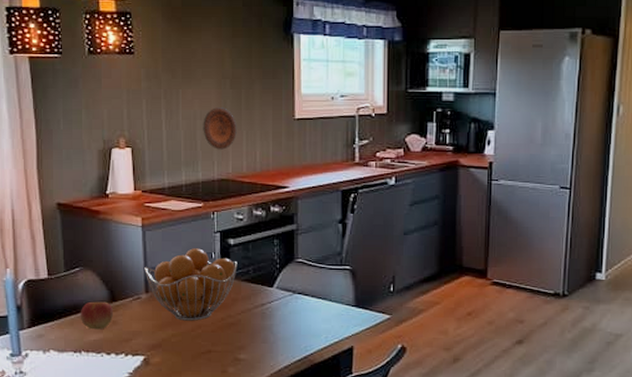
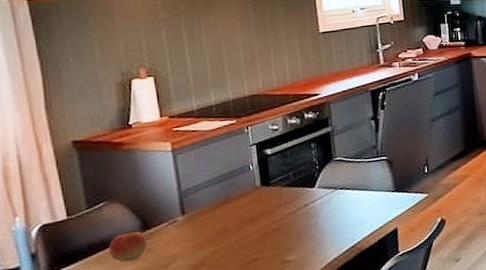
fruit basket: present [144,248,238,321] -> none [178,163,277,236]
decorative plate: present [203,107,237,150] -> none [228,29,264,69]

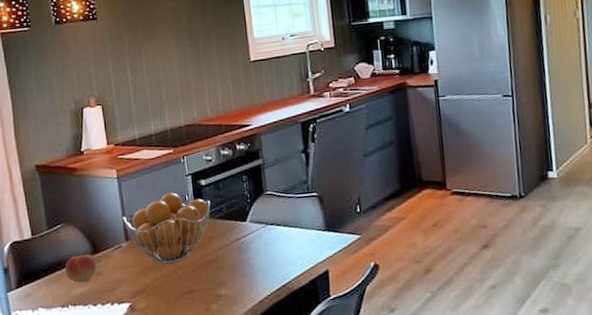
fruit basket: none [178,163,277,236] -> present [123,192,211,264]

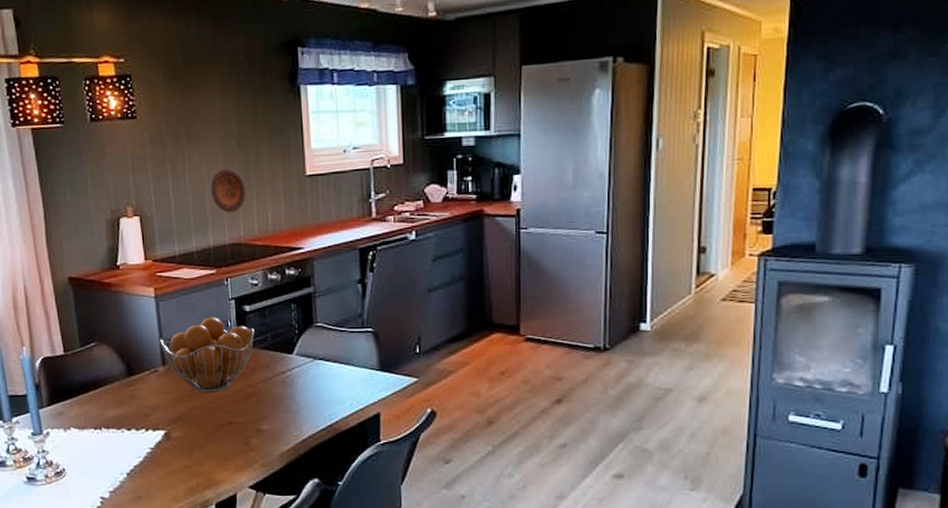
apple: present [65,254,97,283] -> none [98,376,132,405]
decorative plate: none [166,58,198,98] -> present [211,168,246,213]

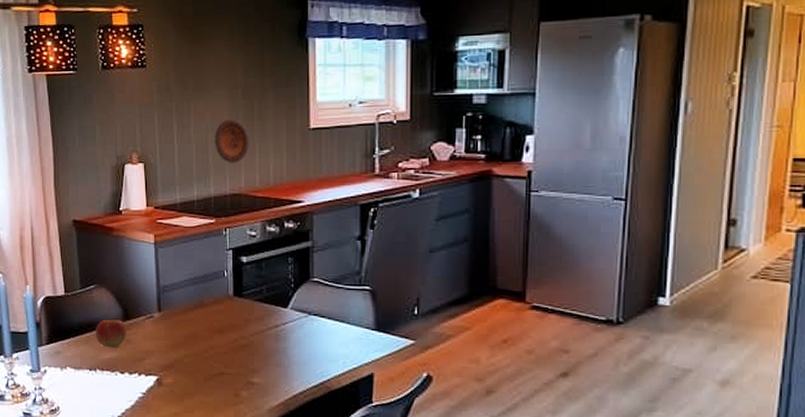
apple: none [98,376,132,405] -> present [95,319,127,348]
fruit basket: present [160,317,255,393] -> none [157,266,250,342]

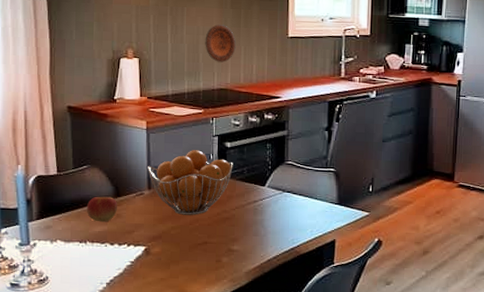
fruit basket: none [157,266,250,342] -> present [148,150,233,215]

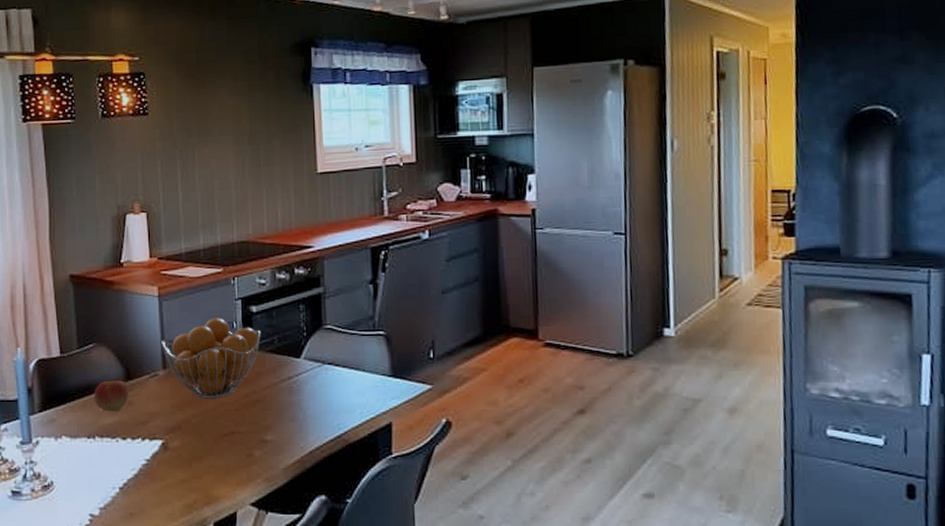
decorative plate: present [205,24,236,62] -> none [220,165,256,210]

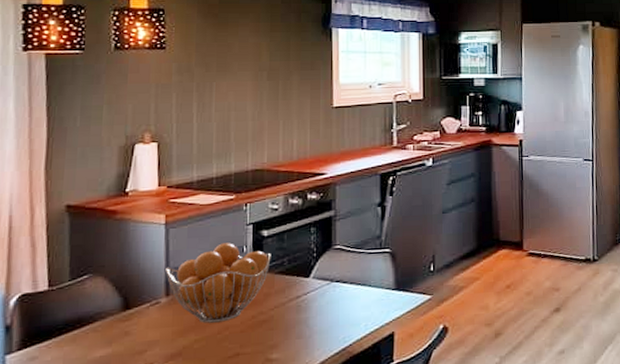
apple: present [93,380,130,412] -> none [84,310,127,344]

